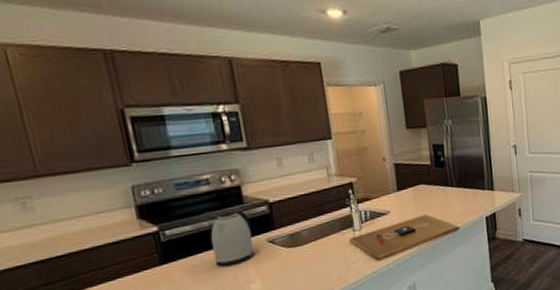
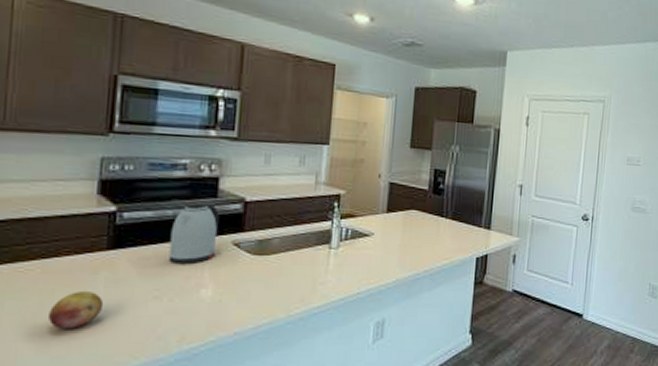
cutting board: present [349,215,460,260] -> none [322,244,447,286]

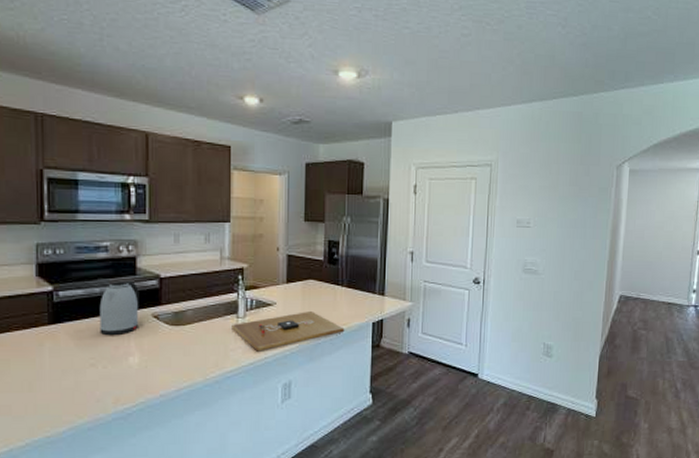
fruit: present [47,290,104,329] -> none [6,360,50,393]
cutting board: none [322,244,447,286] -> present [232,312,345,352]

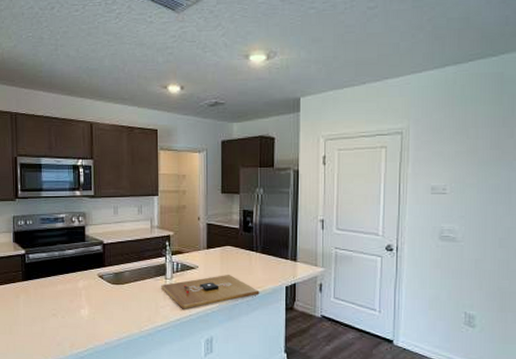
kettle: present [99,280,139,336] -> none [58,246,88,292]

